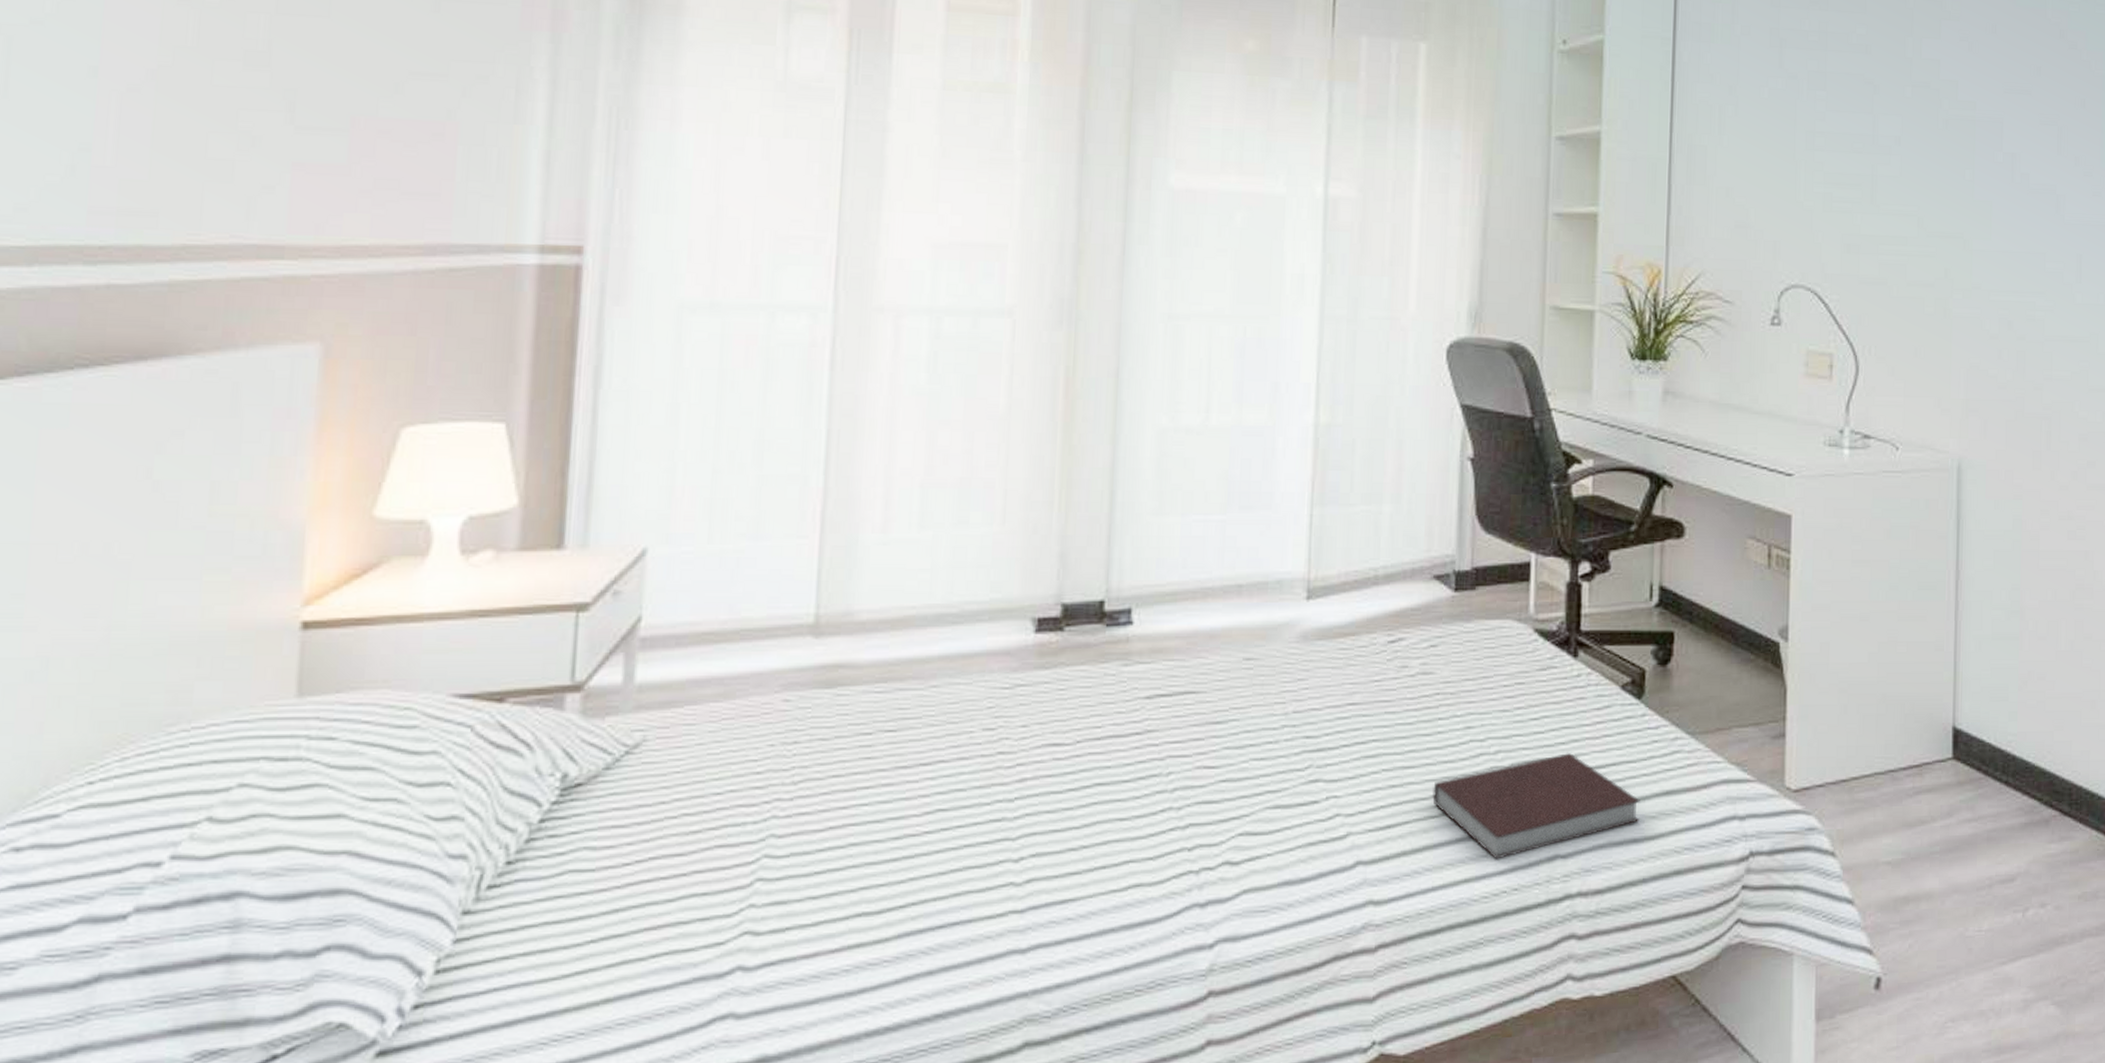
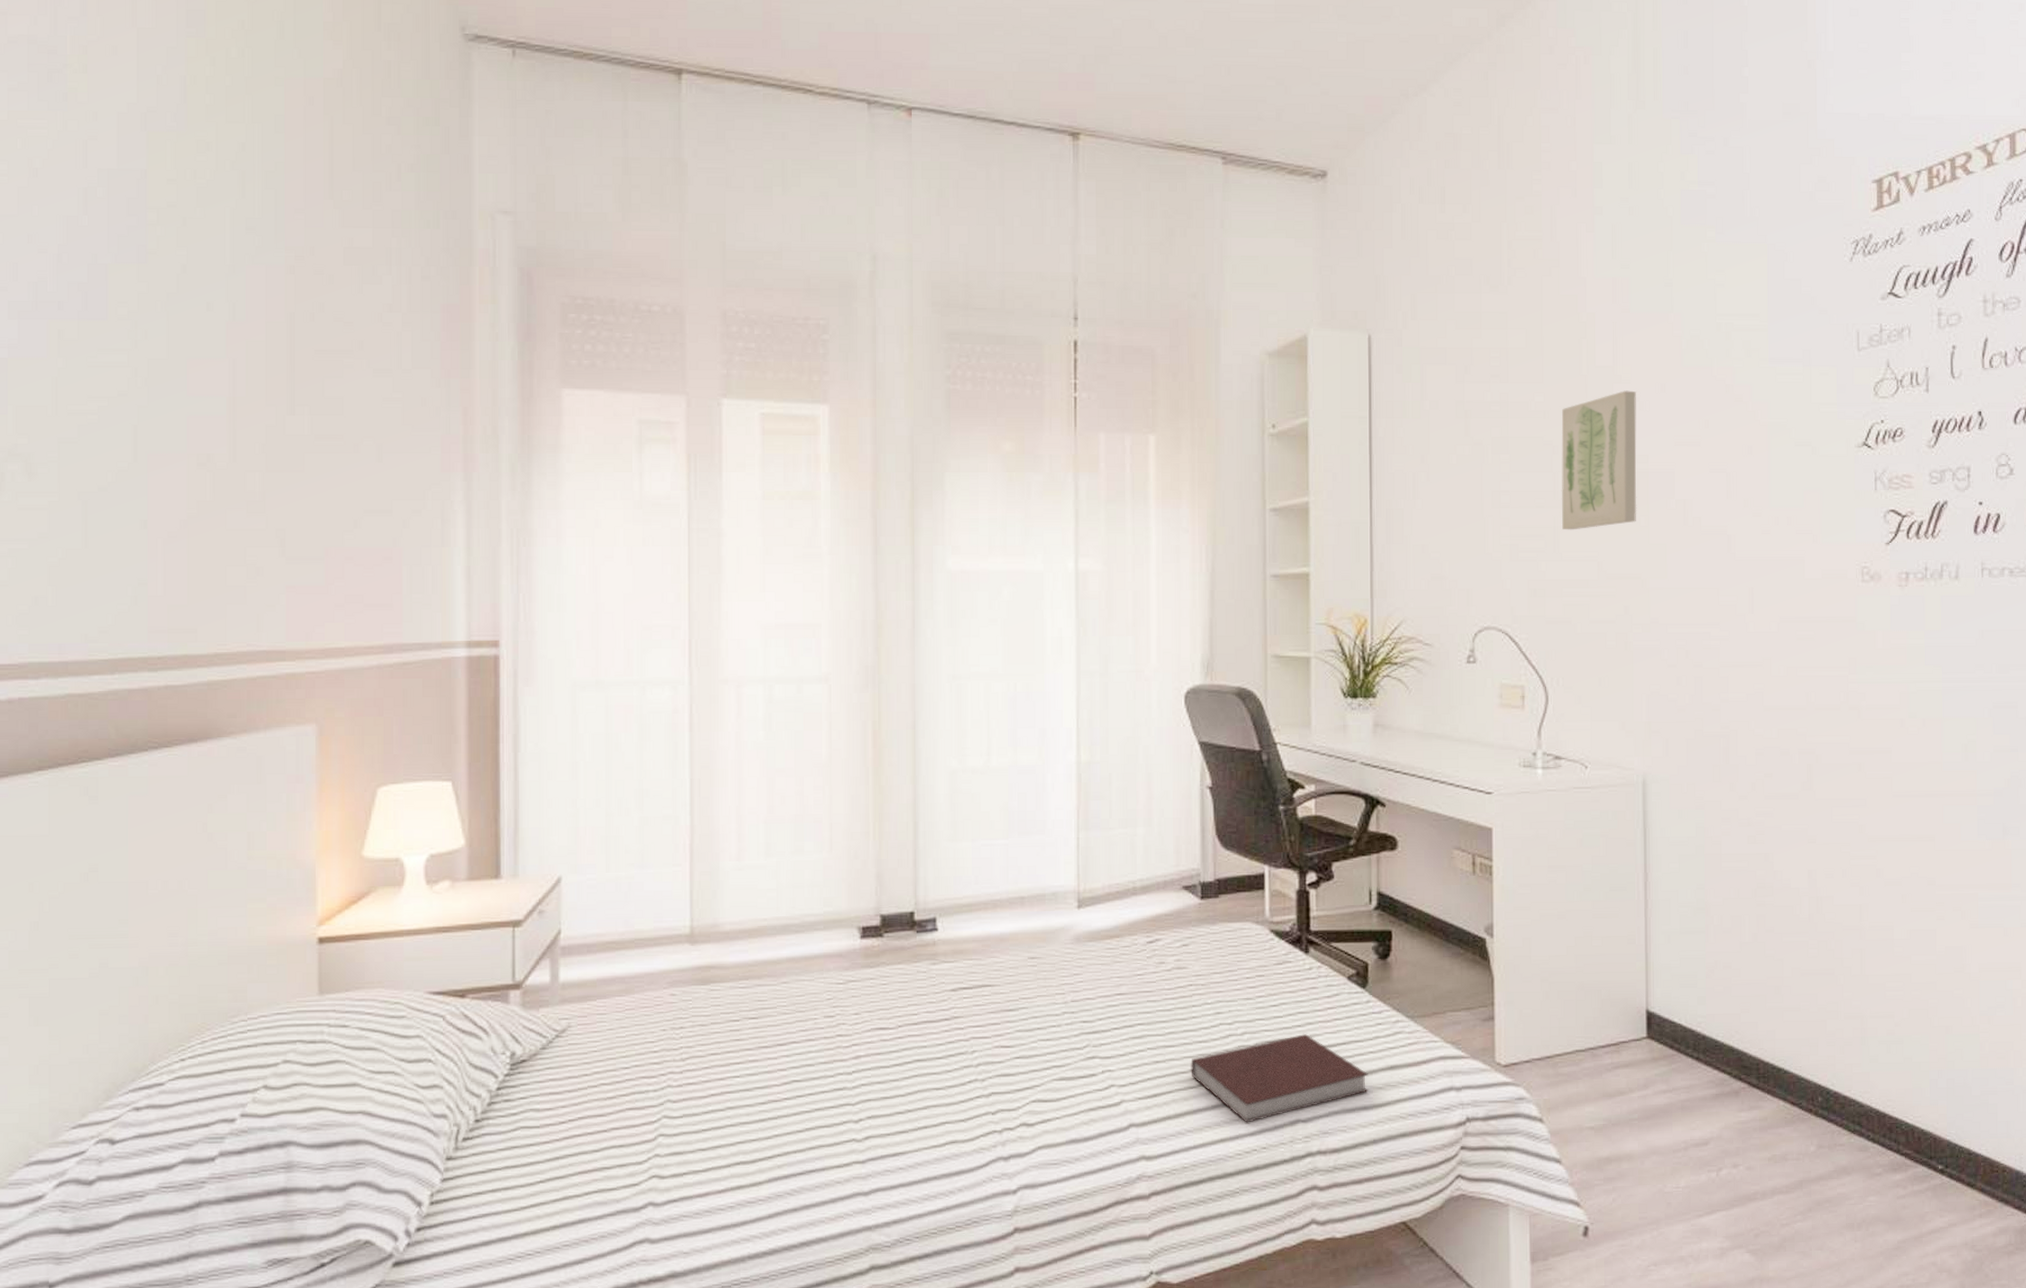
wall art: none [1881,28,1965,181] -> present [1561,390,1637,530]

